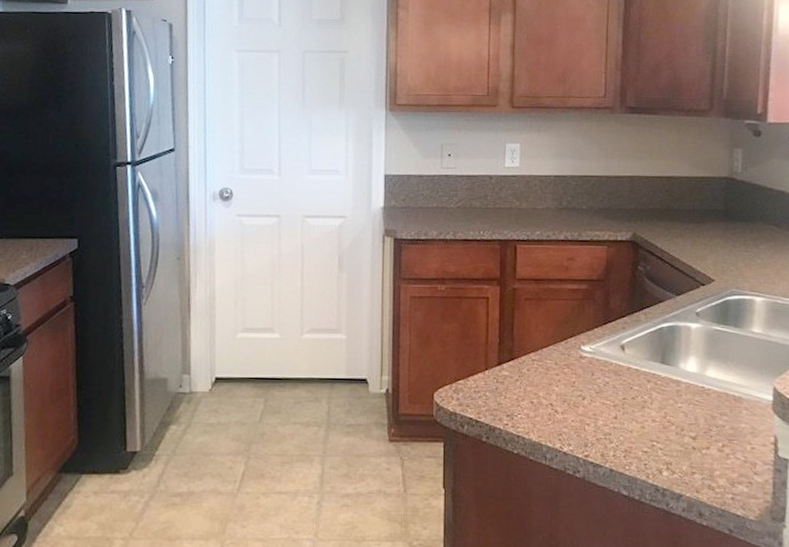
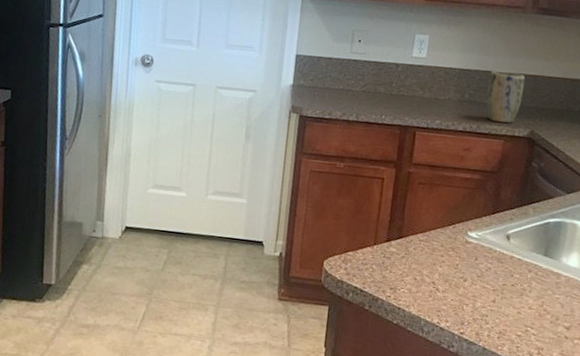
plant pot: none [585,174,622,228] -> present [486,70,525,124]

